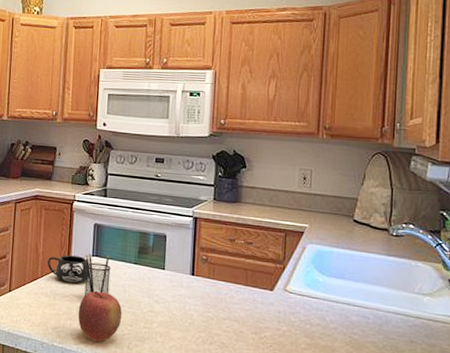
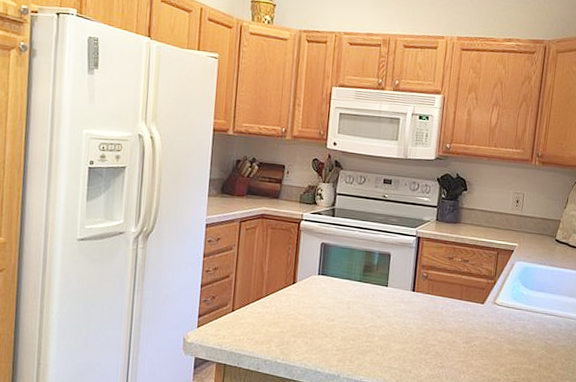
mug: present [47,255,89,284] -> none [272,274,314,302]
apple: present [78,290,123,342] -> none [302,308,346,357]
pencil holder: present [84,254,111,298] -> none [308,272,336,315]

